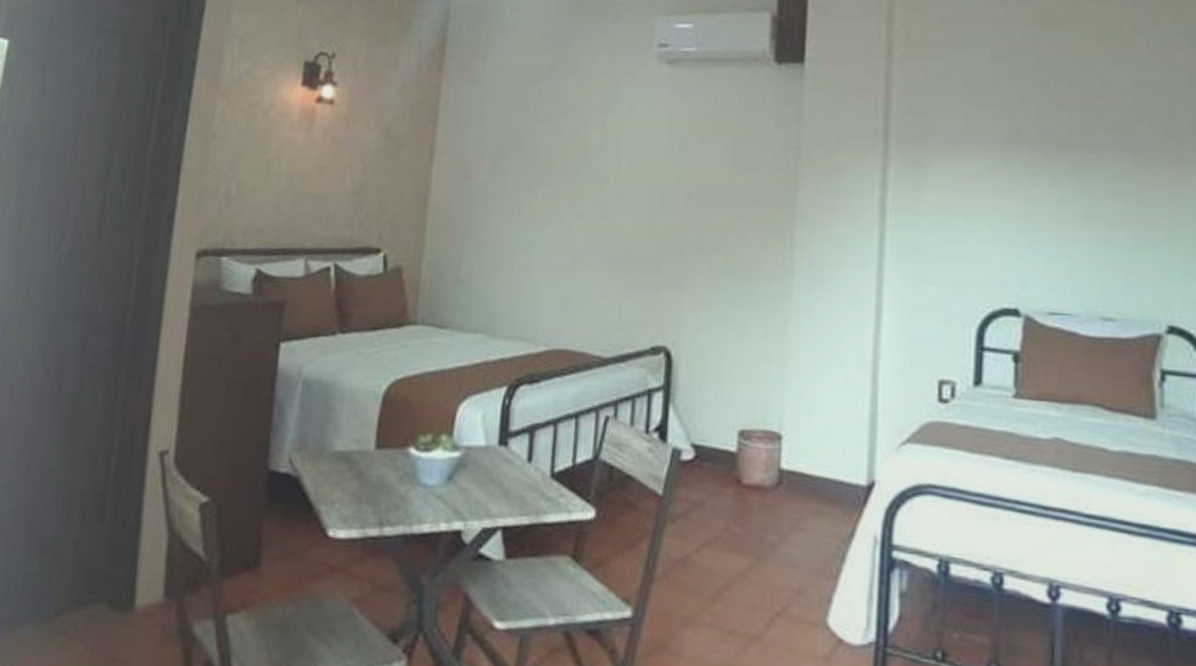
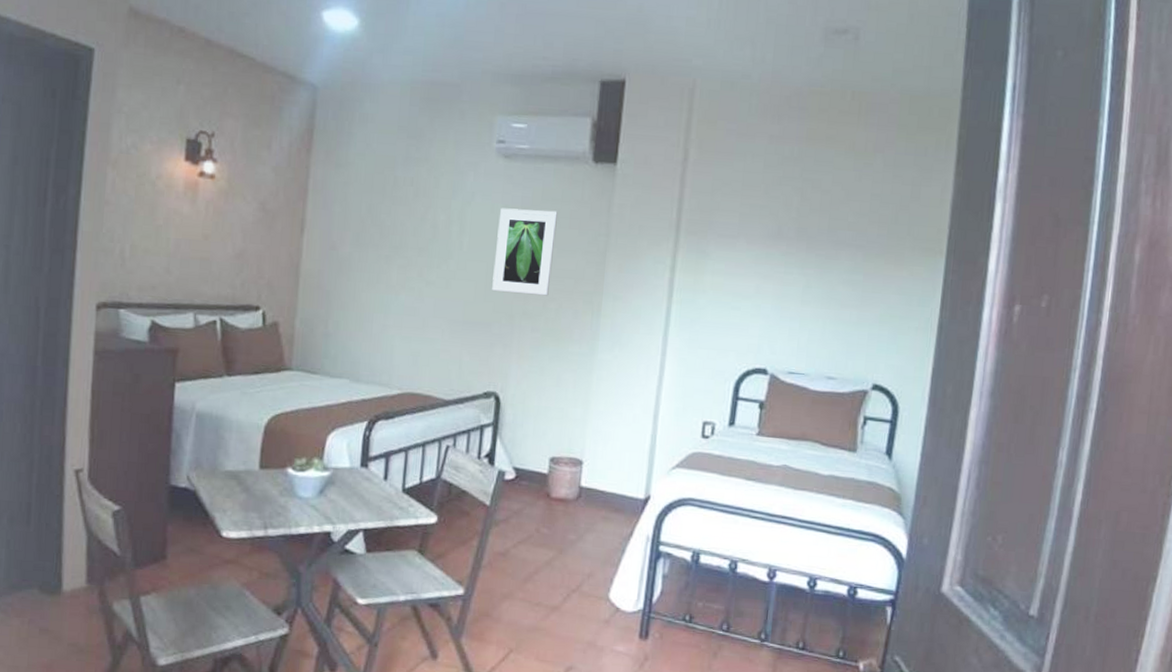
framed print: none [657,121,735,225] -> present [492,208,558,296]

